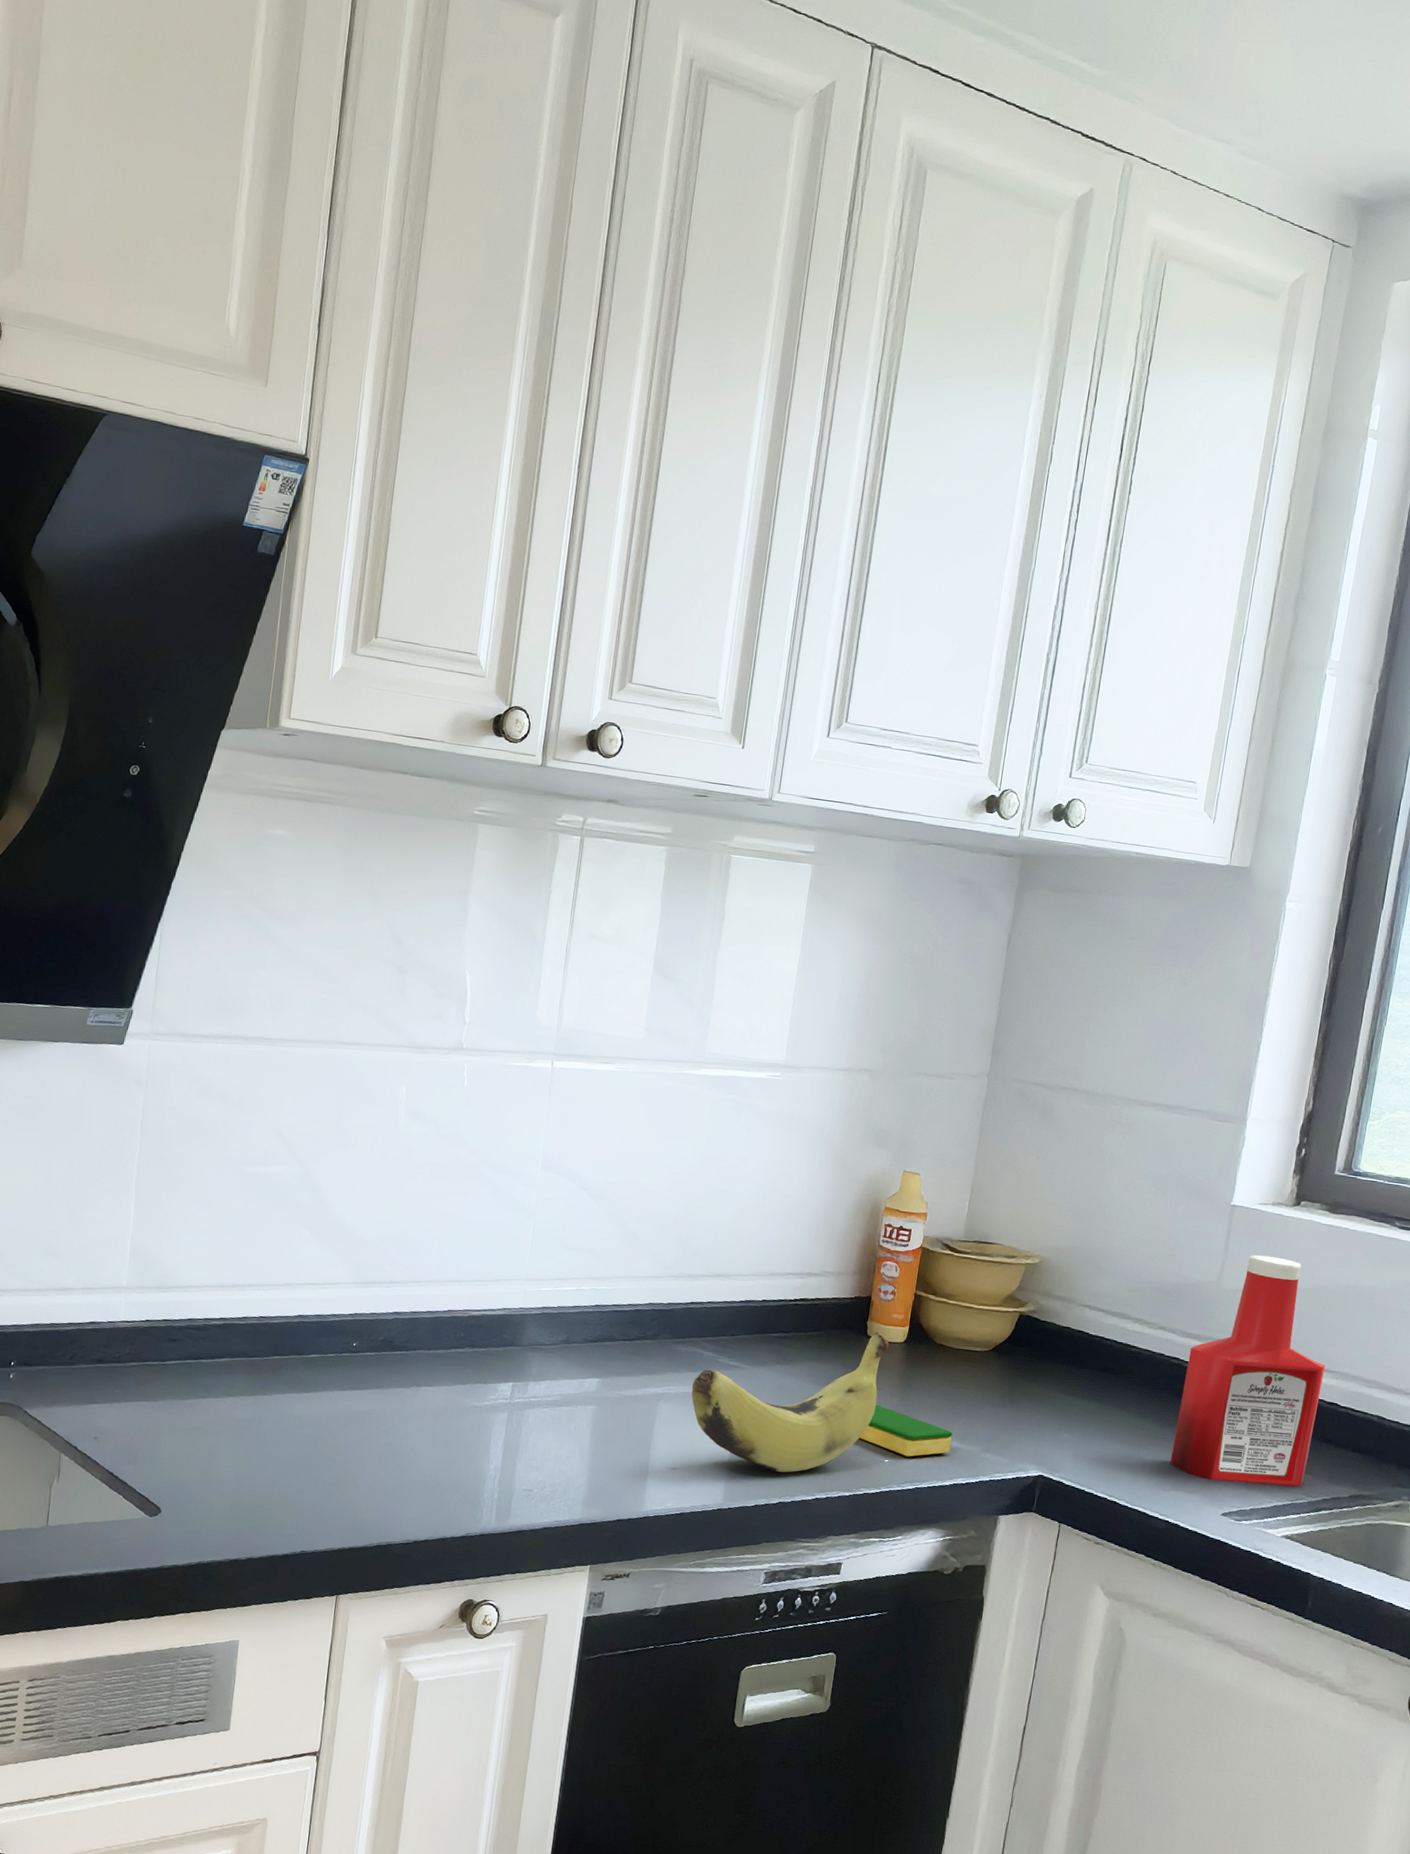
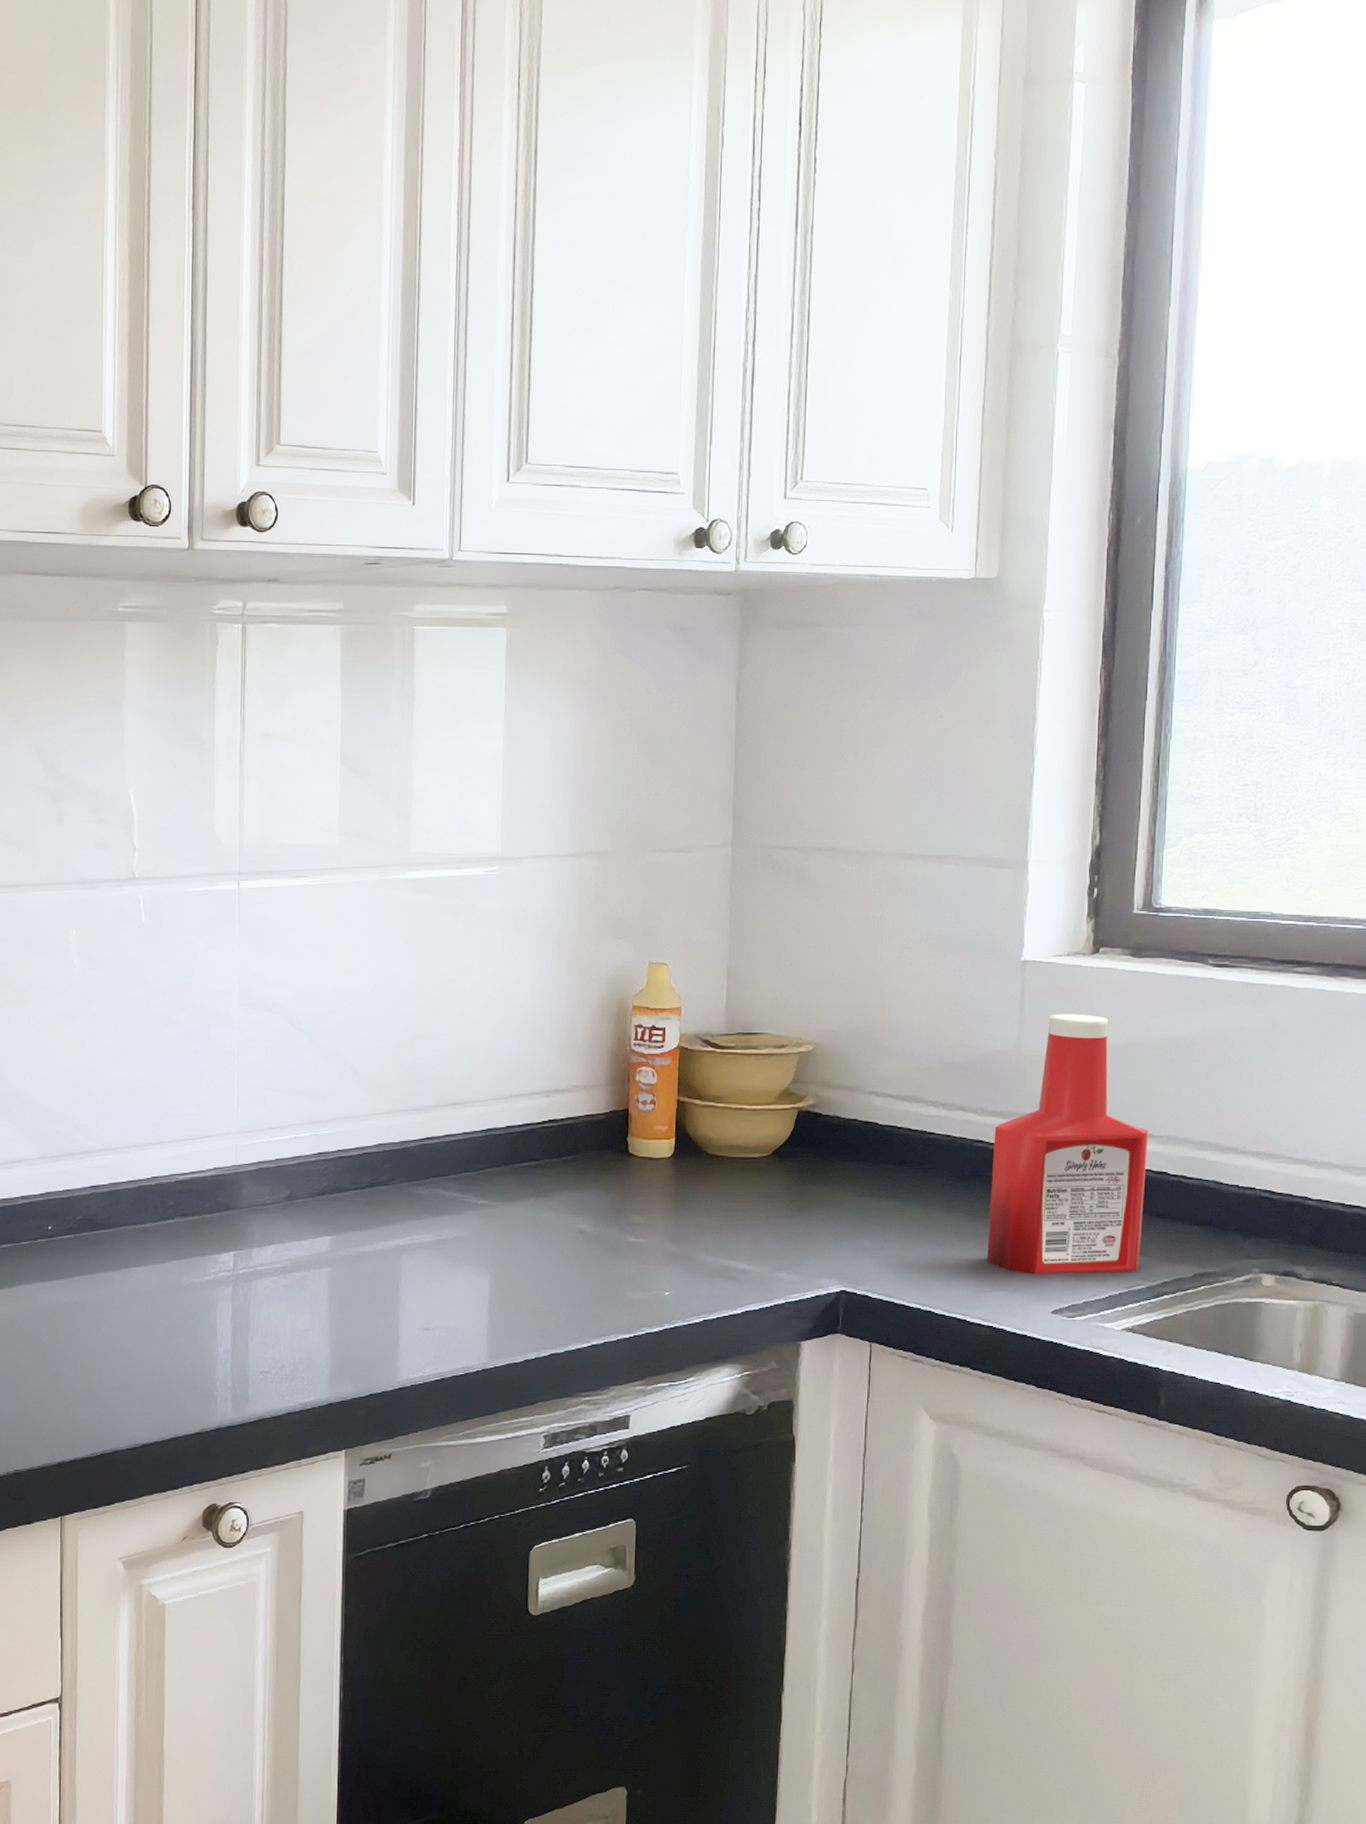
banana: present [691,1331,890,1473] -> none [437,1147,655,1320]
dish sponge: present [859,1404,953,1457] -> none [633,1230,738,1286]

